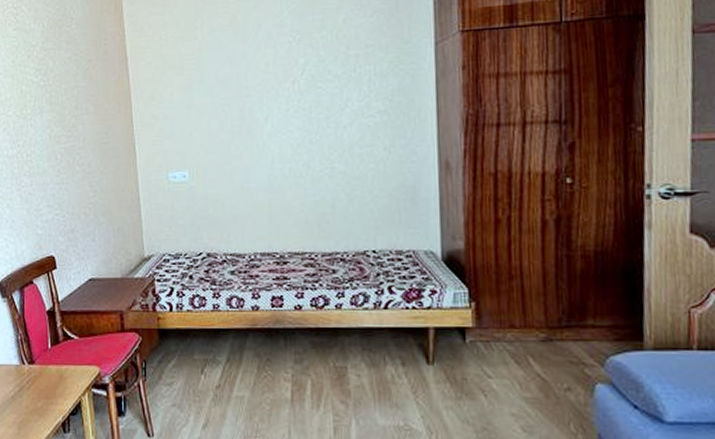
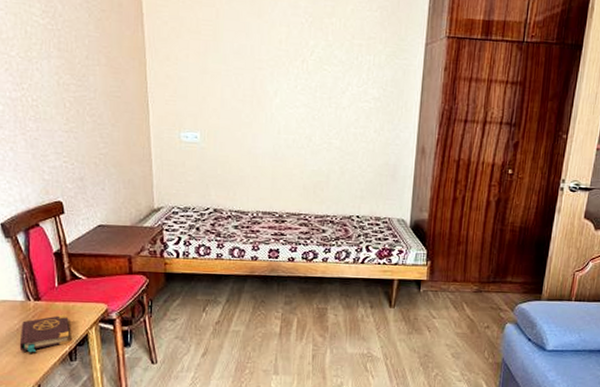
book: none [14,379,63,423] -> present [19,314,70,353]

